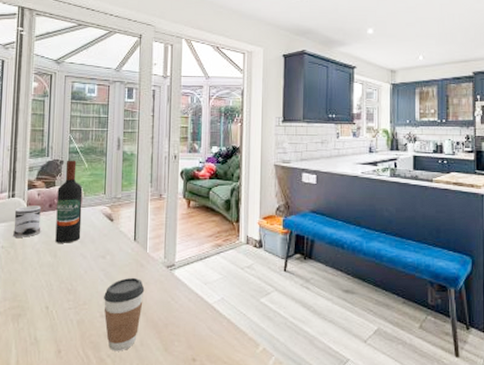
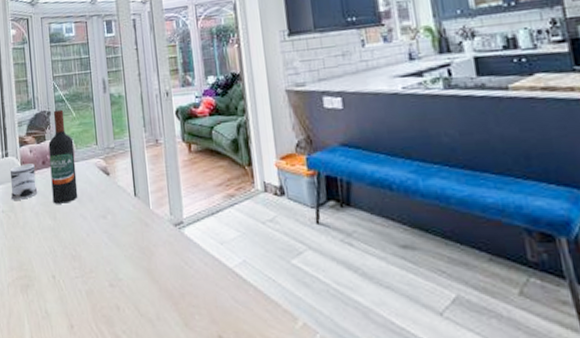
coffee cup: present [103,277,145,351] -> none [109,239,154,327]

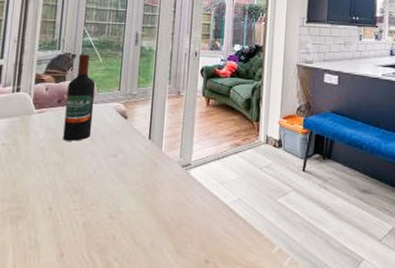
mug: present [10,163,38,200] -> none [15,101,49,134]

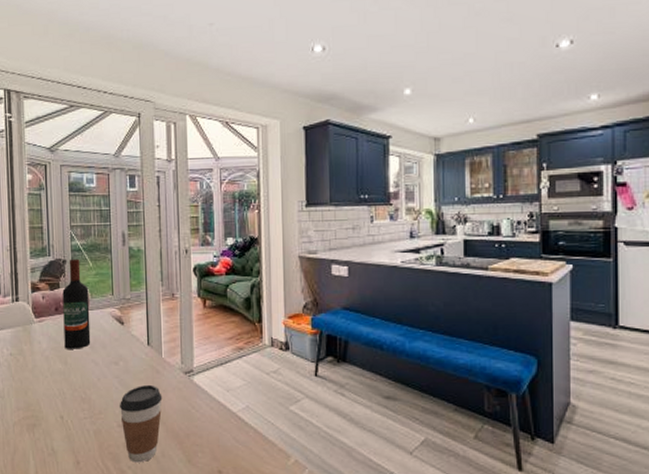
coffee cup: none [112,177,158,254] -> present [119,384,163,463]

